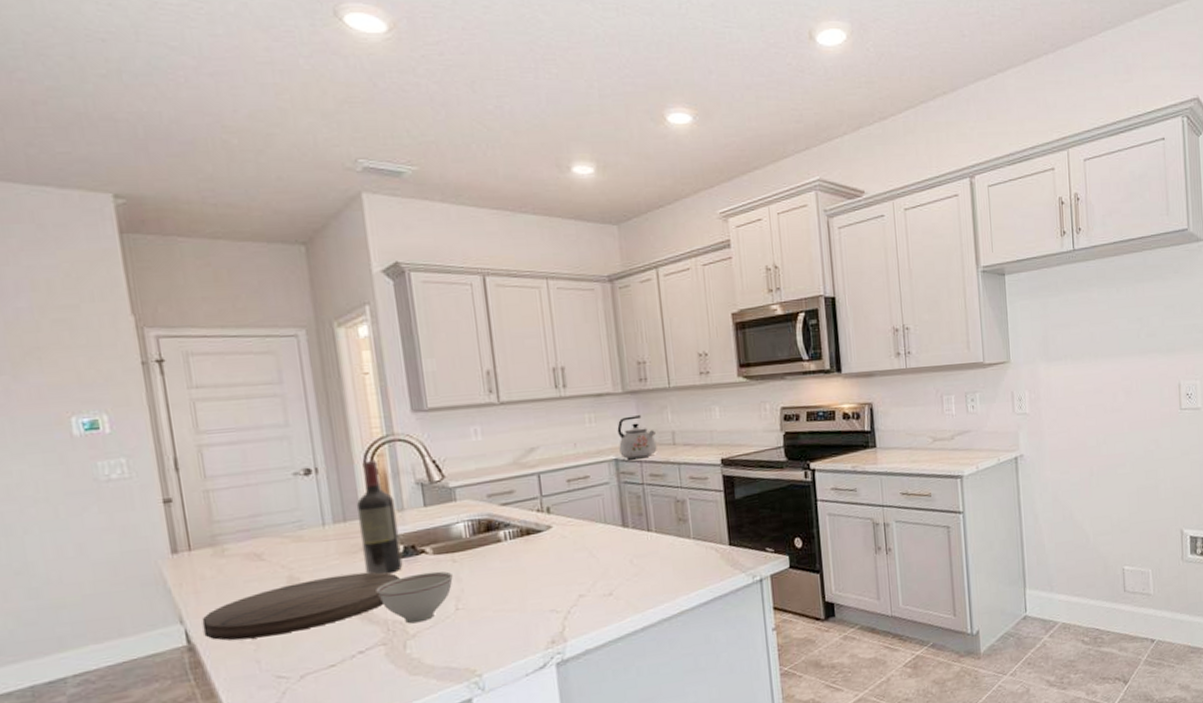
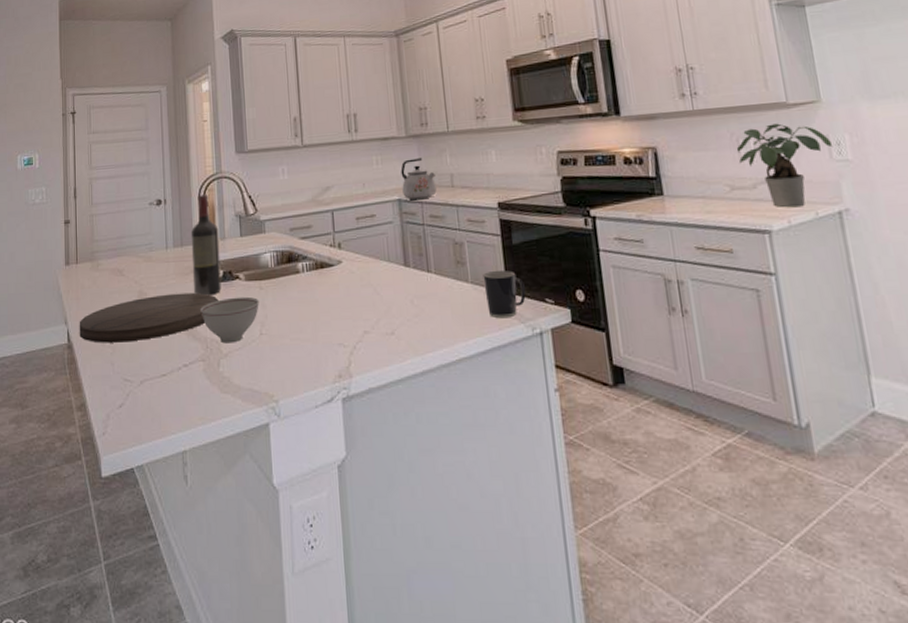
mug: none [705,524,747,571] -> present [483,270,526,319]
potted plant: none [940,381,1016,456] -> present [736,123,833,208]

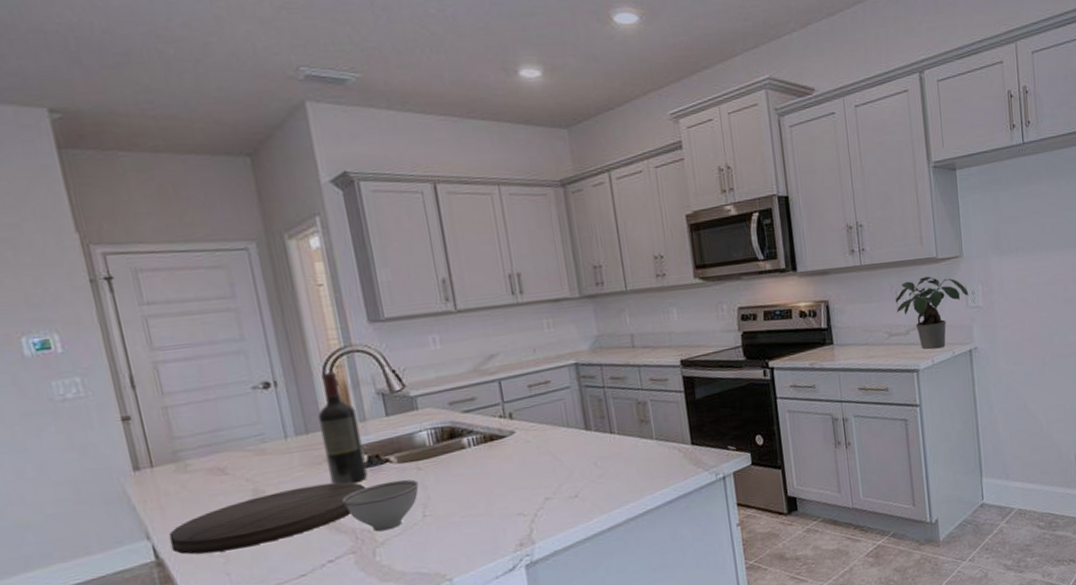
kettle: present [401,158,437,200] -> none [576,319,617,363]
mug: present [483,270,526,319] -> none [667,424,710,470]

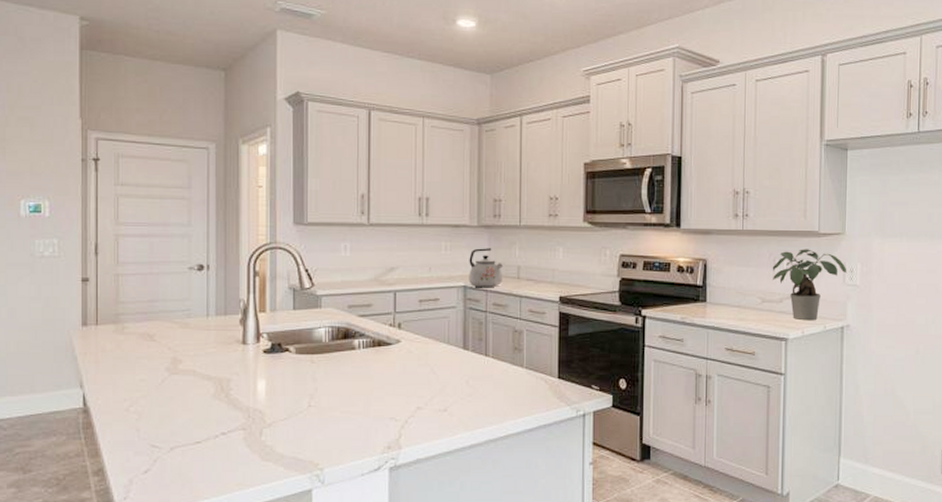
cutting board: present [168,482,366,555] -> none [98,362,264,409]
wine bottle: present [317,372,368,485] -> none [236,264,269,366]
bowl: present [342,479,419,532] -> none [243,369,309,414]
kettle: none [576,319,617,363] -> present [469,248,503,288]

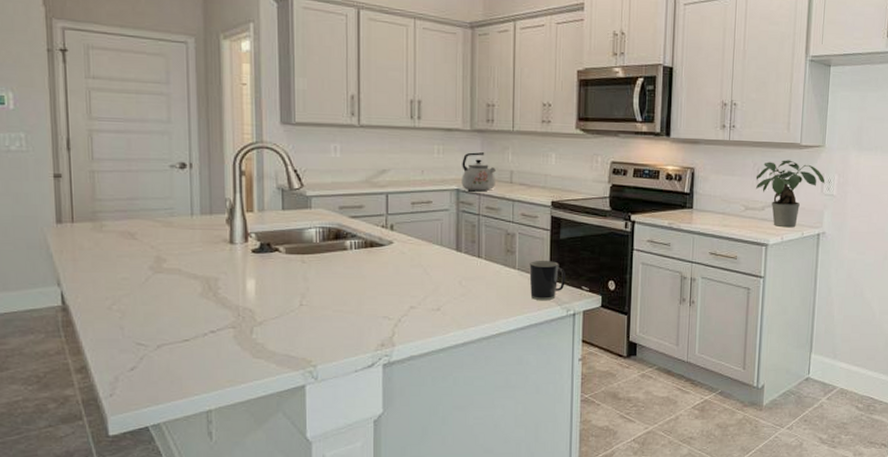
mug: none [537,359,575,401] -> present [529,261,565,301]

